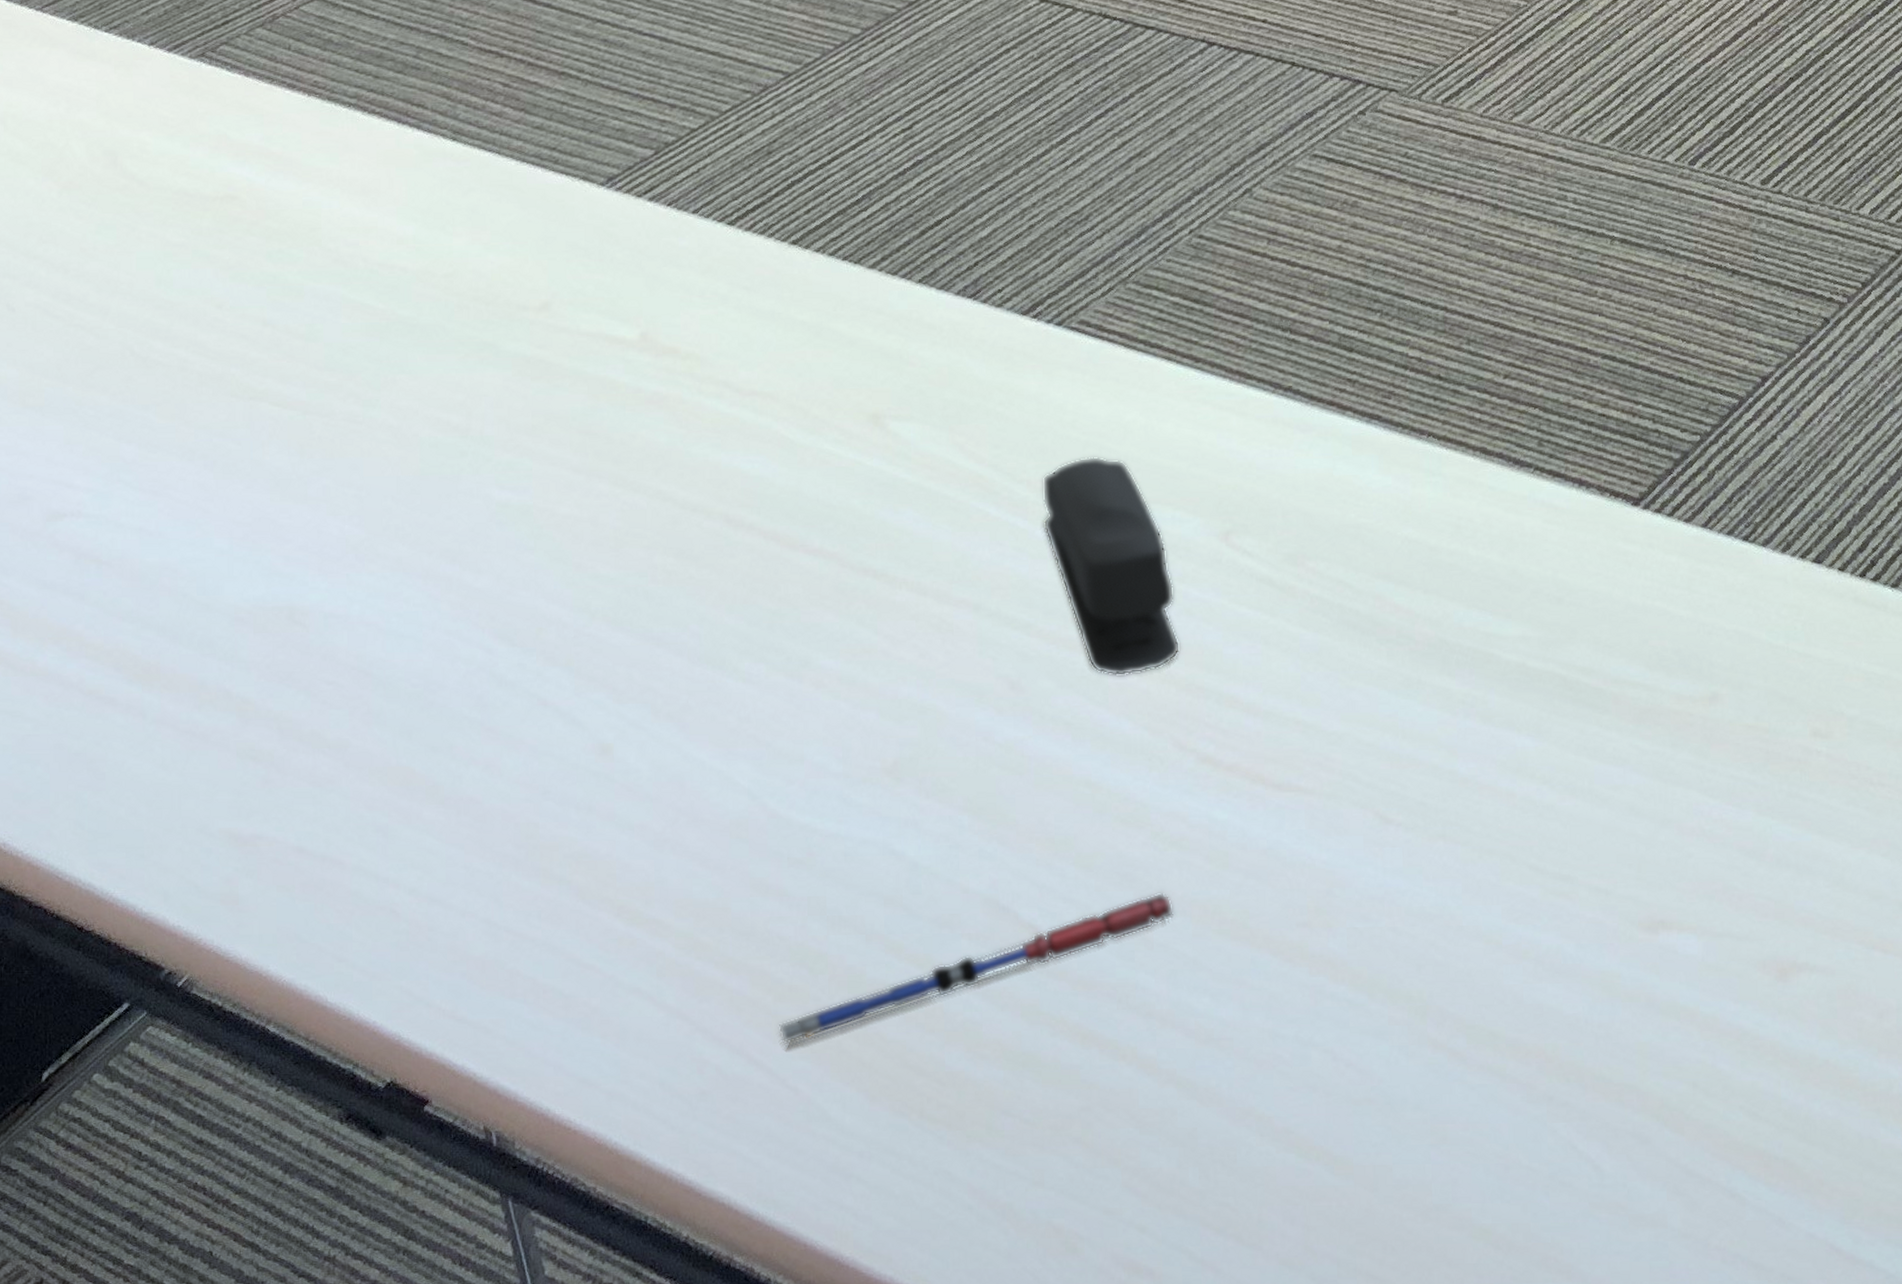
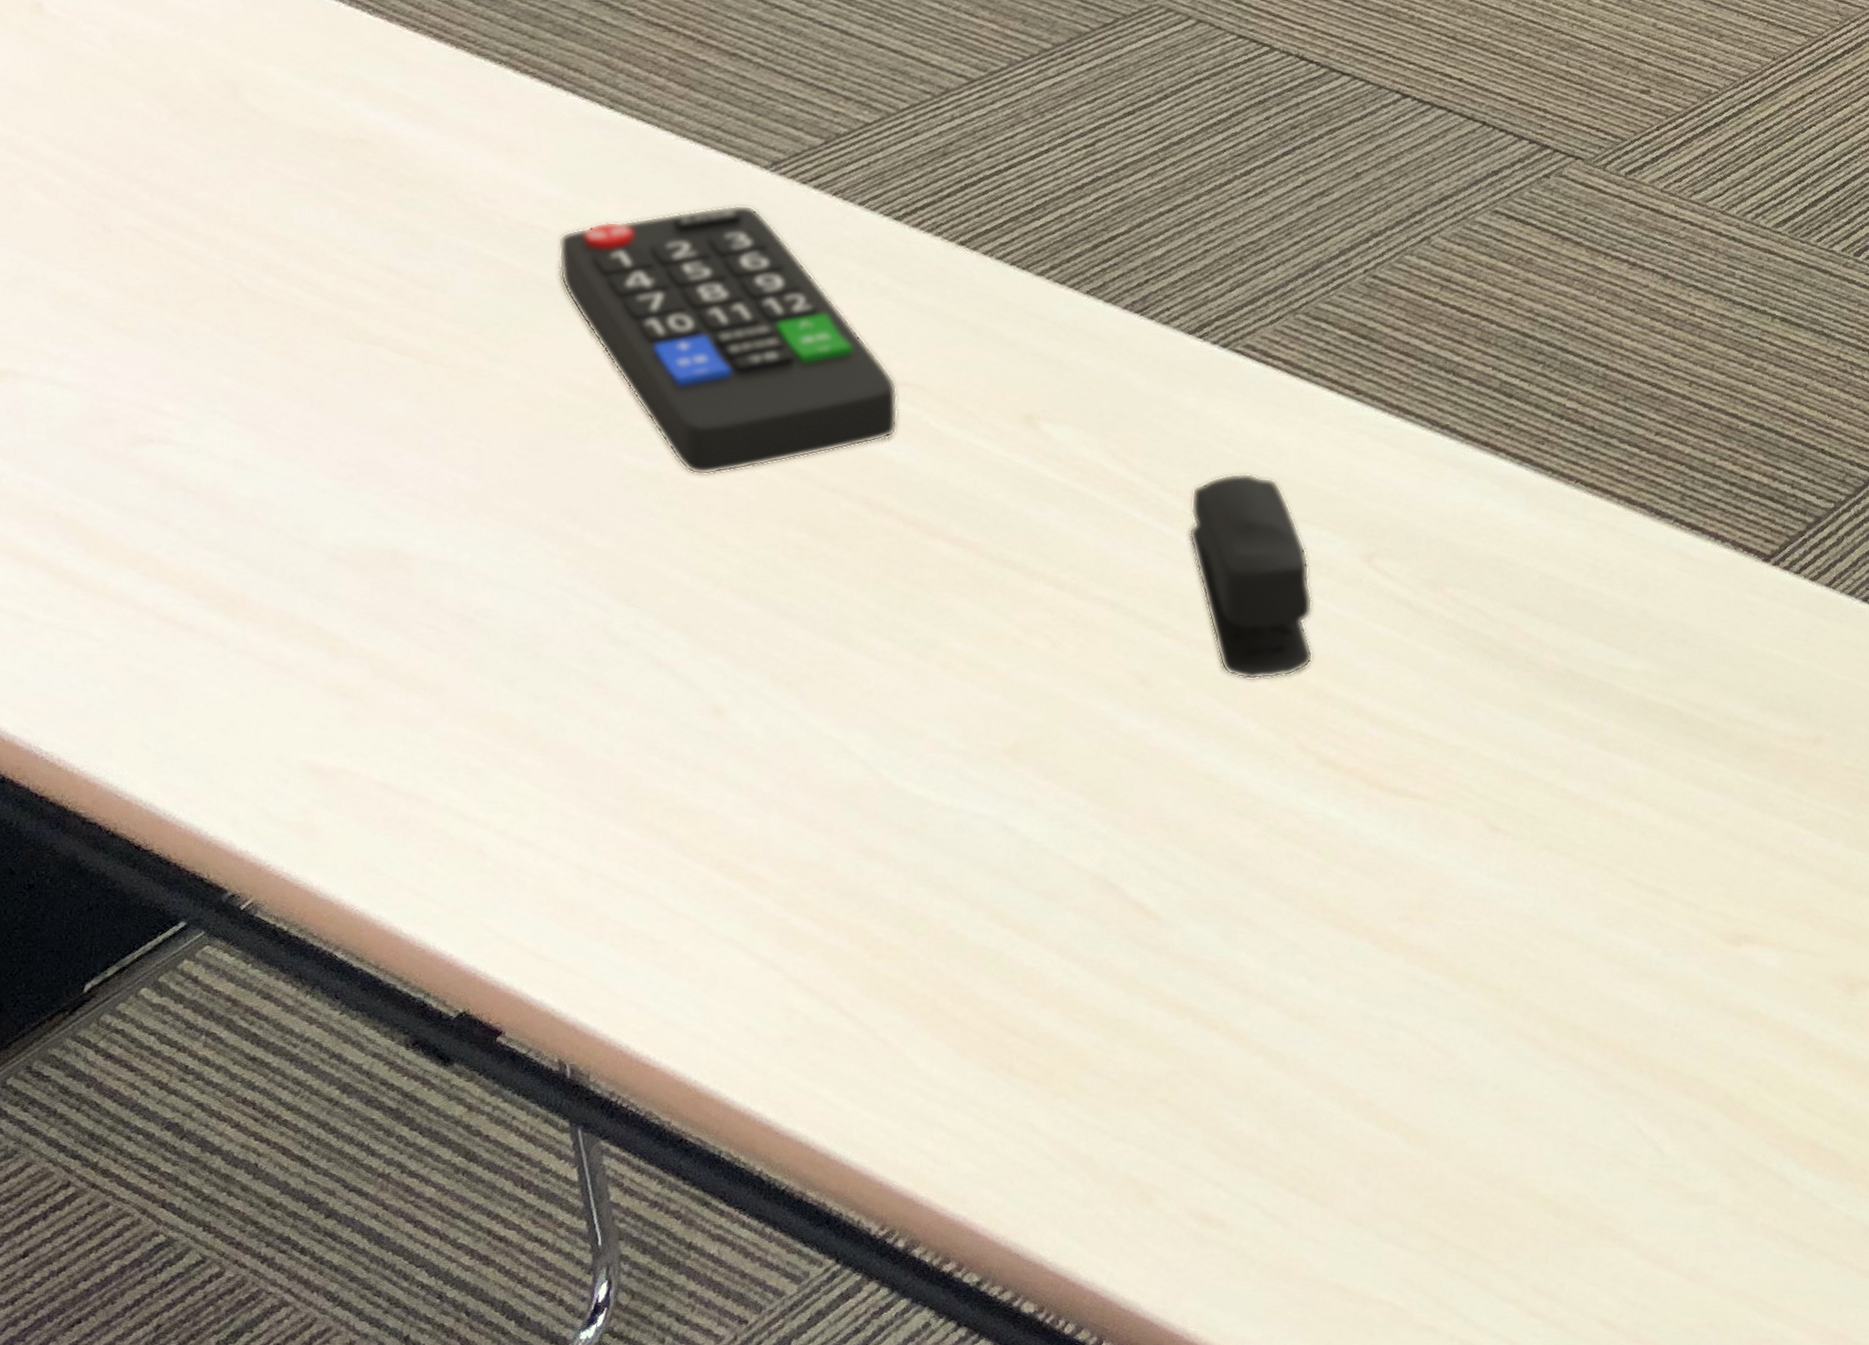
remote control: none [417,224,749,505] -> present [558,204,898,475]
pen: present [778,892,1175,1048] -> none [872,880,1281,1002]

